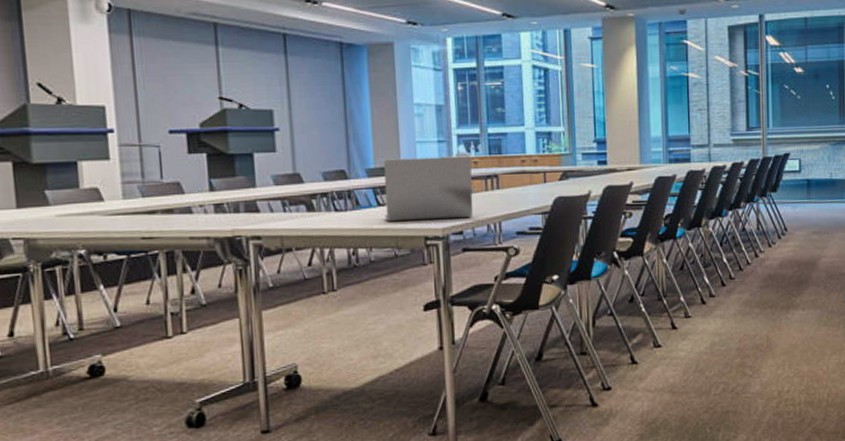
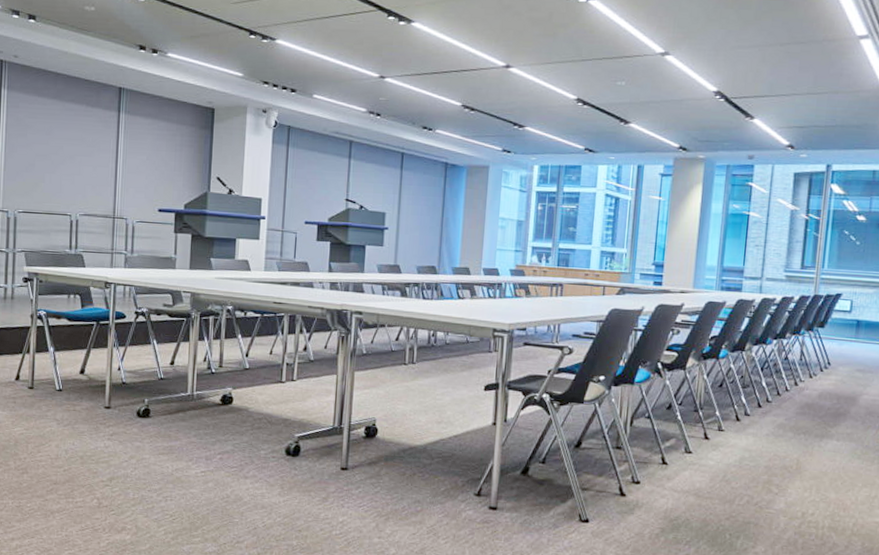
laptop: present [383,156,474,222] -> none [462,261,542,318]

